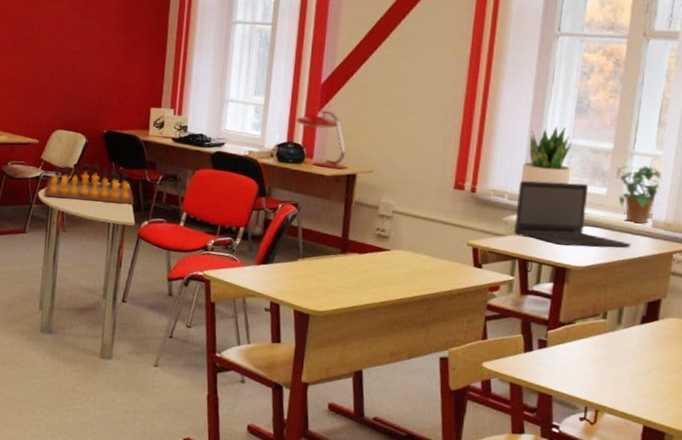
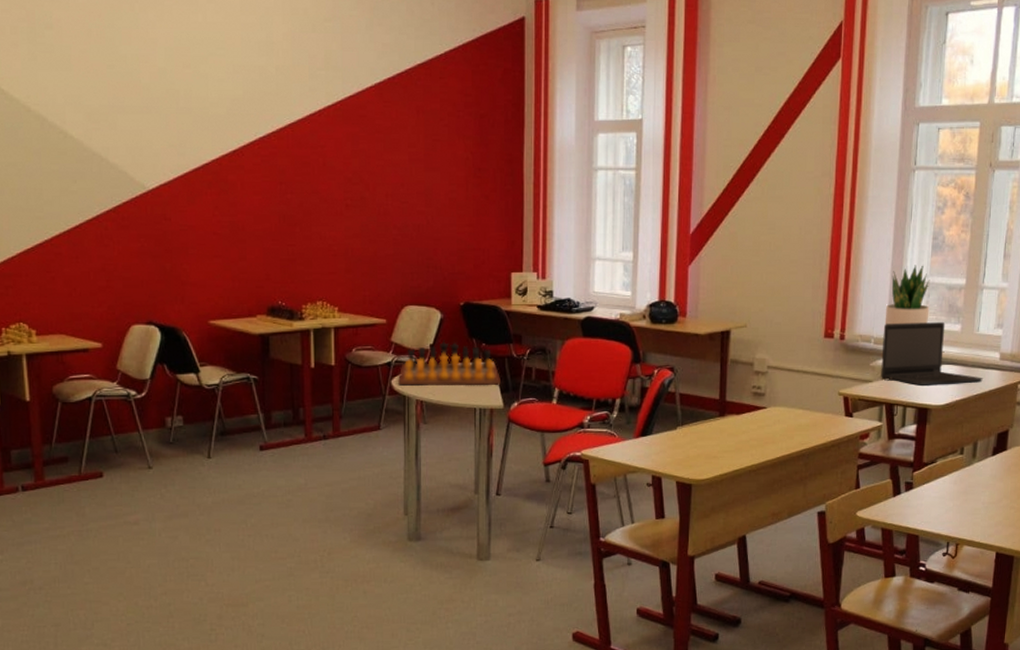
desk lamp: present [296,110,347,170] -> none [667,263,721,327]
potted plant: present [616,166,663,225] -> none [968,299,1008,359]

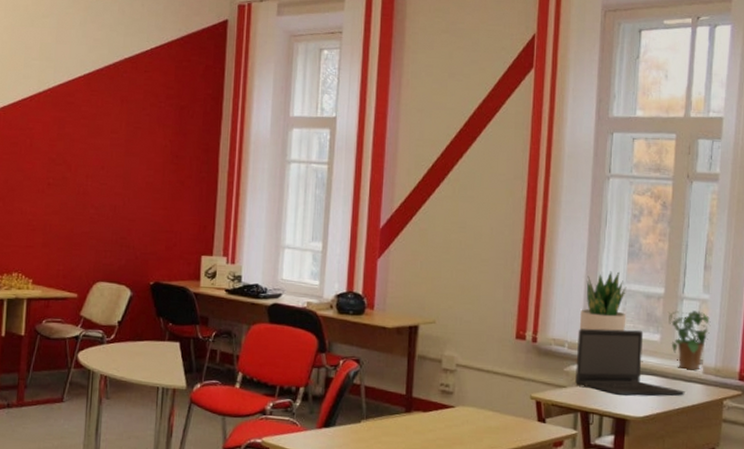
chess set: present [398,340,501,386] -> none [84,317,185,366]
potted plant: none [968,299,1008,359] -> present [667,310,711,371]

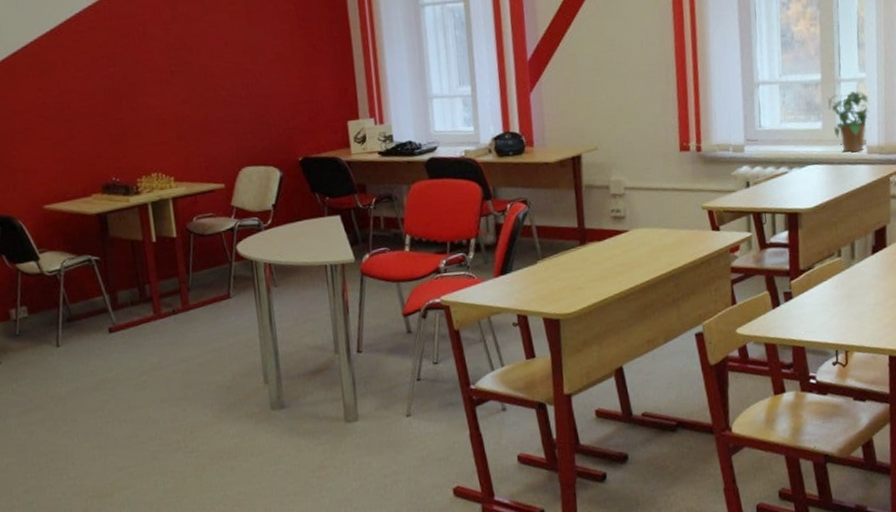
laptop: present [575,328,685,396] -> none [740,120,852,190]
planter: present [579,271,627,331] -> none [741,64,787,131]

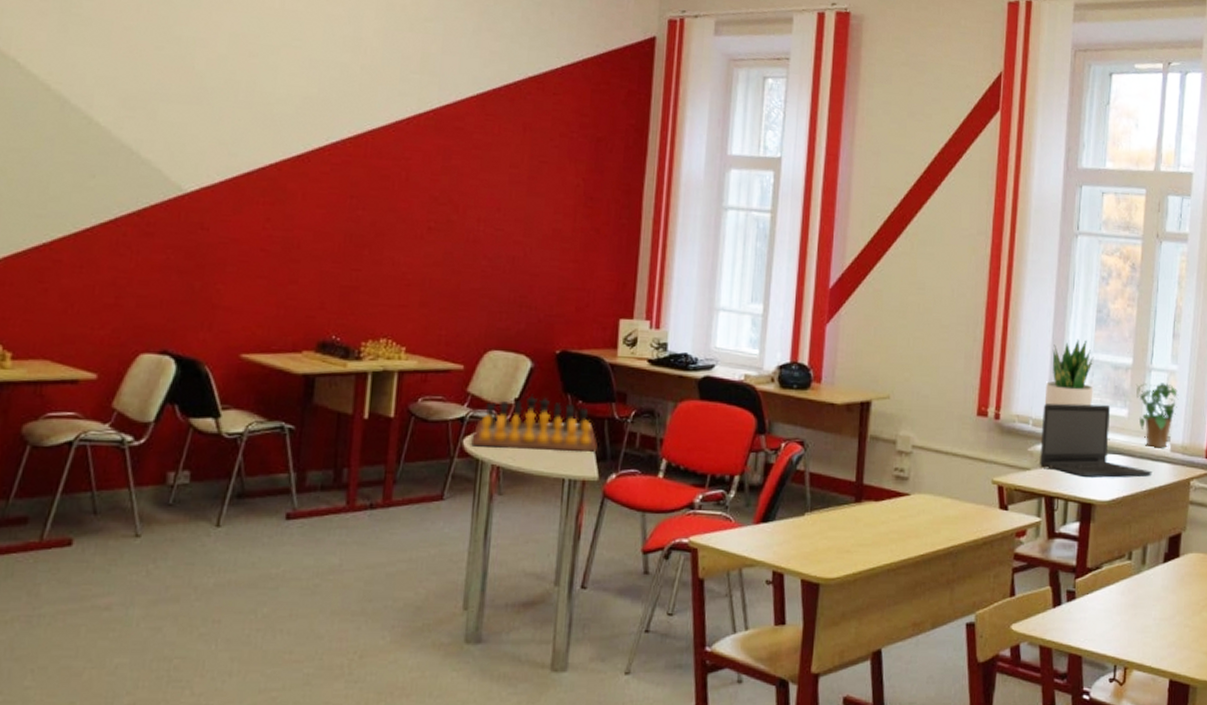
chess set: none [243,198,349,250] -> present [471,394,598,453]
laptop: none [740,120,852,190] -> present [1040,403,1152,478]
planter: none [741,64,787,131] -> present [1044,339,1094,406]

